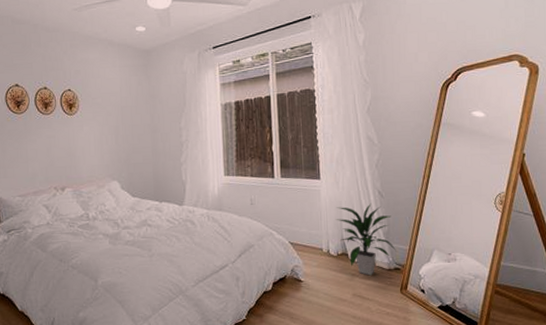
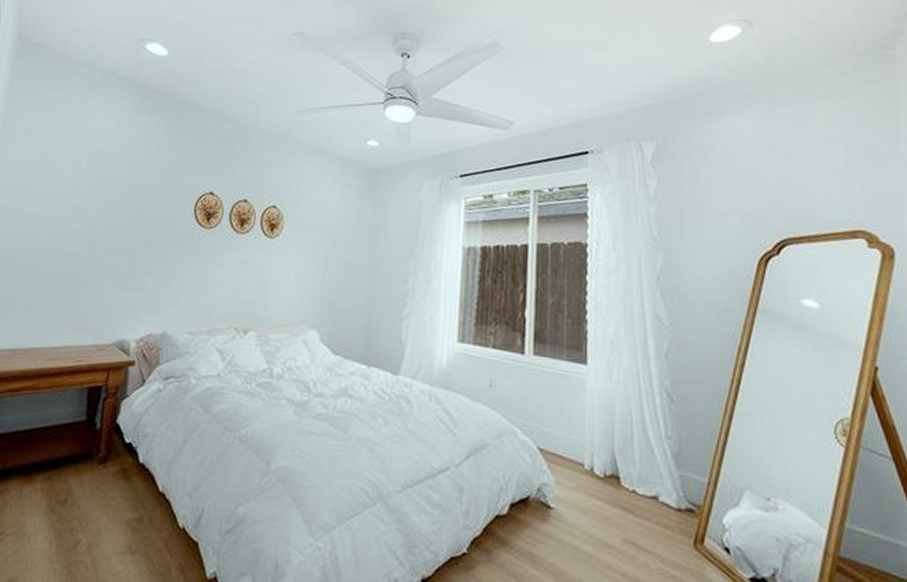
indoor plant: present [336,203,396,276] -> none [605,407,690,515]

